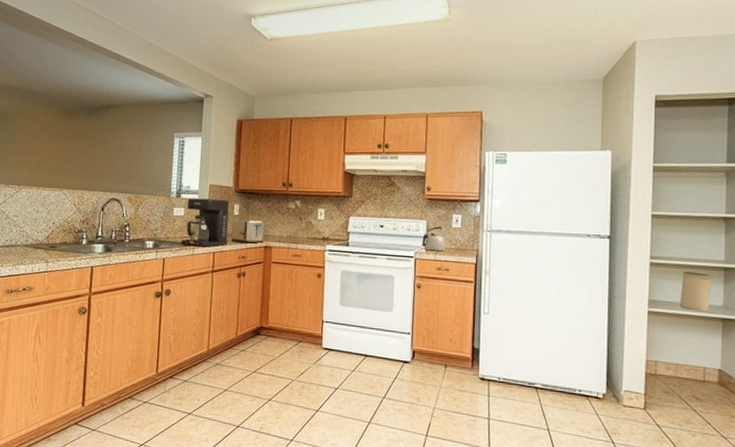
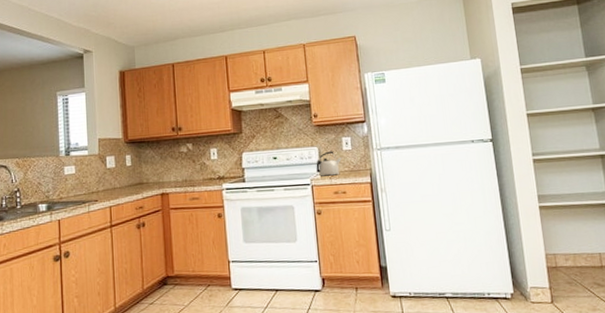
coffee maker: present [181,198,229,247] -> none [75,152,123,204]
toaster: present [231,219,265,244] -> none [124,168,160,194]
canister: present [680,271,712,312] -> none [564,162,594,200]

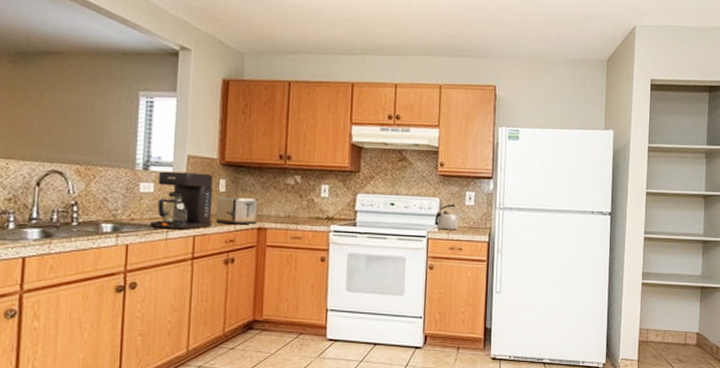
coffee maker: none [75,152,123,204] -> present [150,171,213,230]
toaster: none [124,168,160,194] -> present [215,196,258,225]

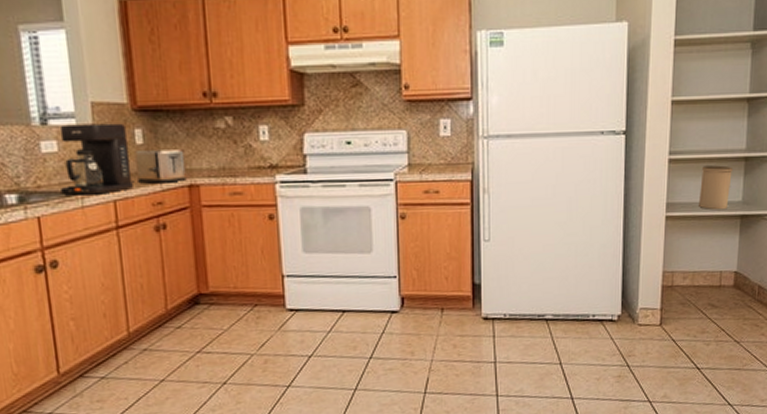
kettle: present [435,204,463,230] -> none [403,136,438,170]
canister: none [668,245,693,281] -> present [699,165,733,211]

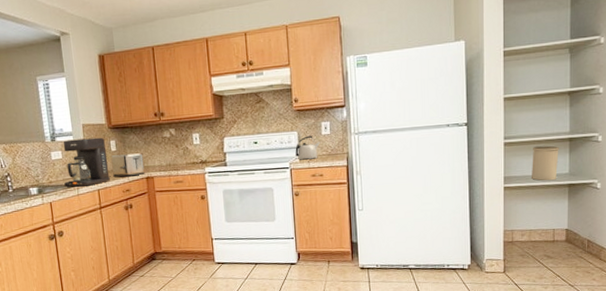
kettle: none [403,136,438,170] -> present [295,135,321,160]

